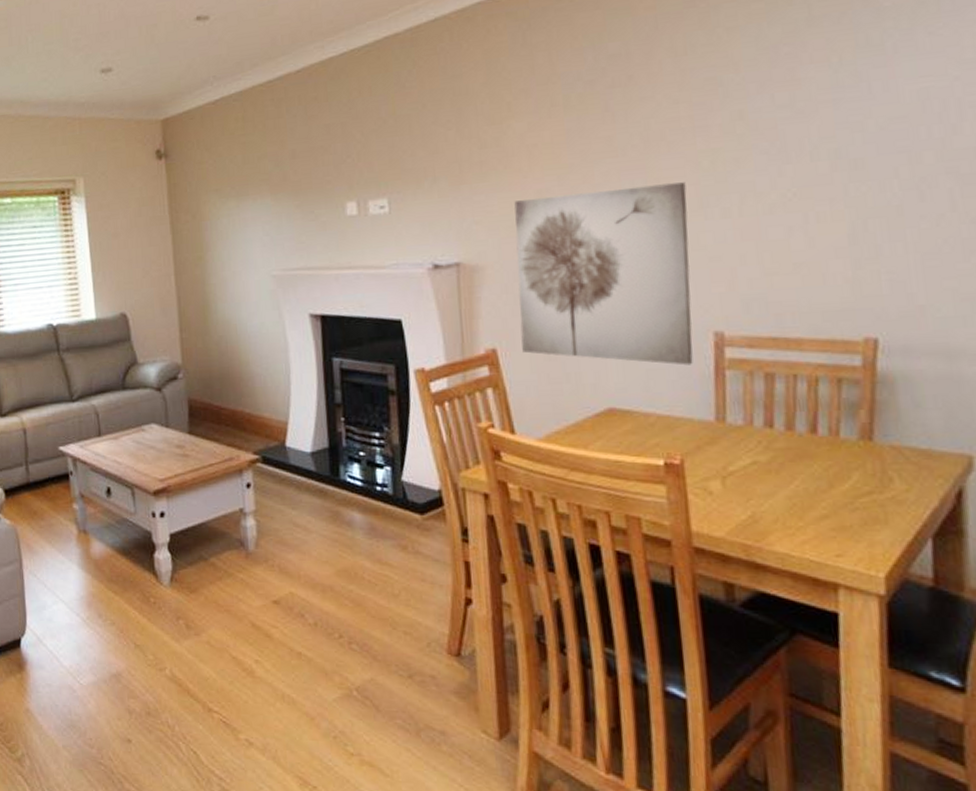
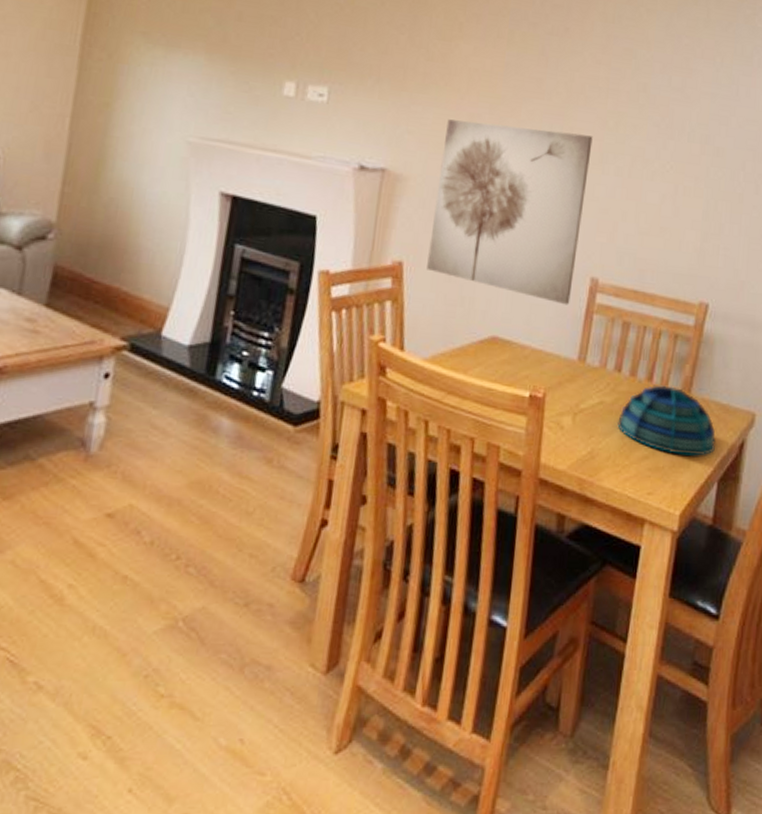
decorative bowl: none [780,436,921,511] -> present [617,384,716,457]

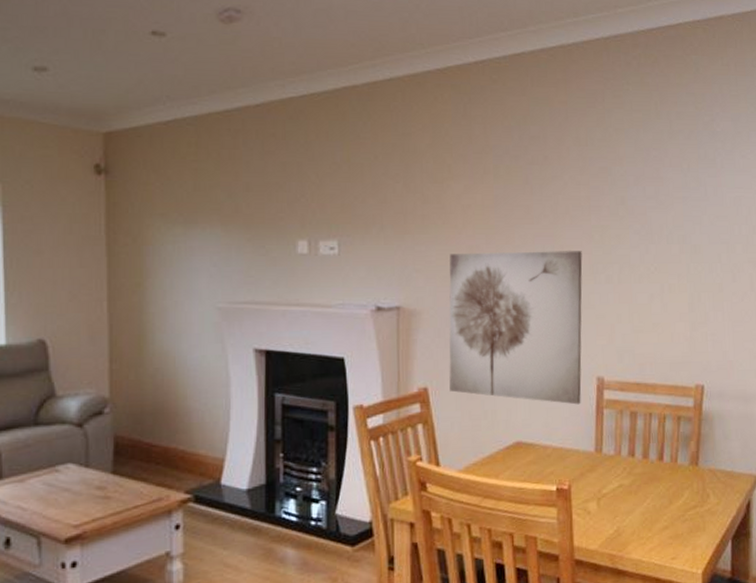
decorative bowl: present [617,384,716,457] -> none [637,462,725,521]

